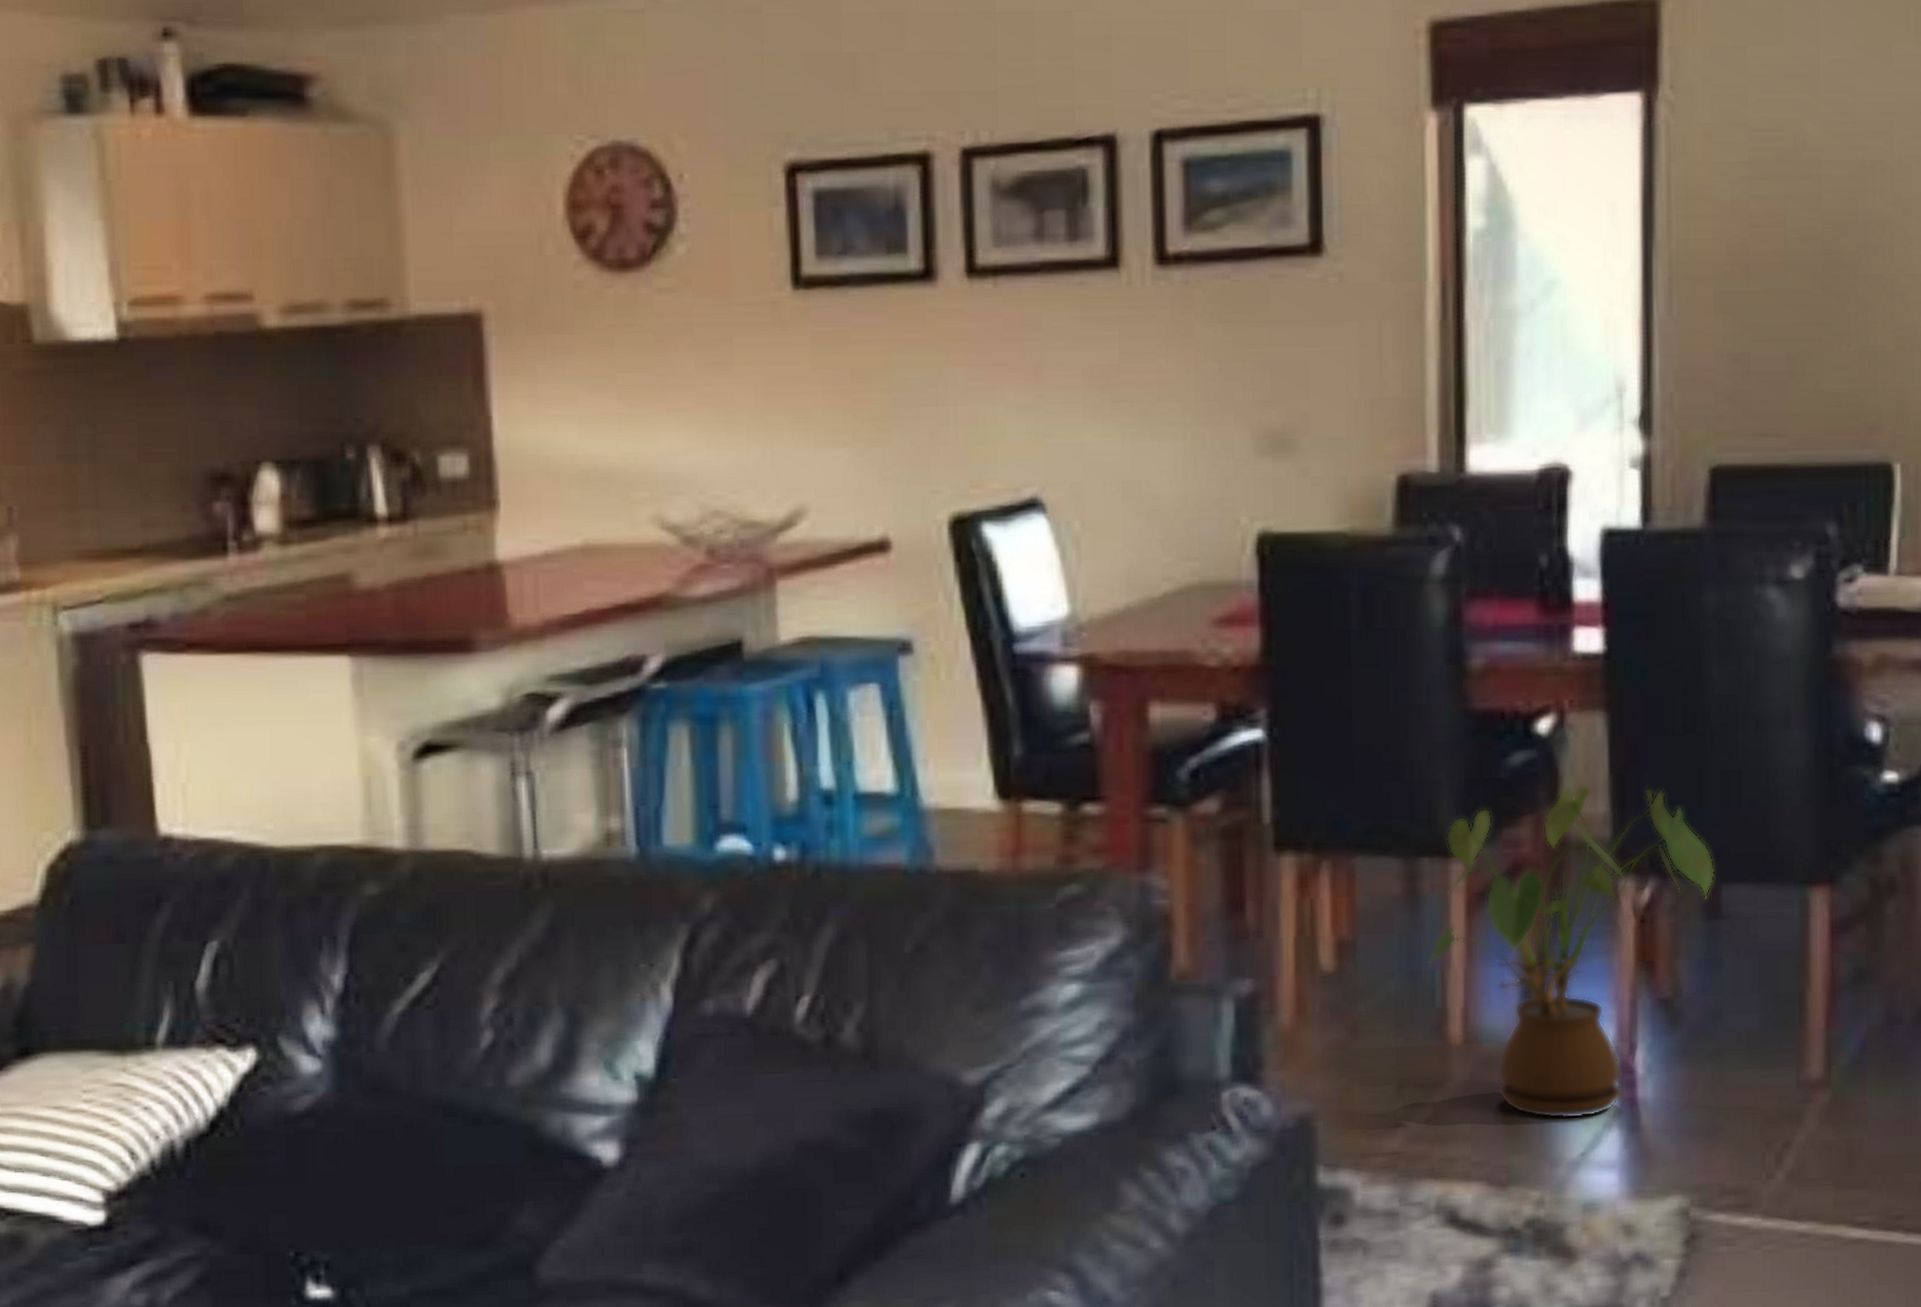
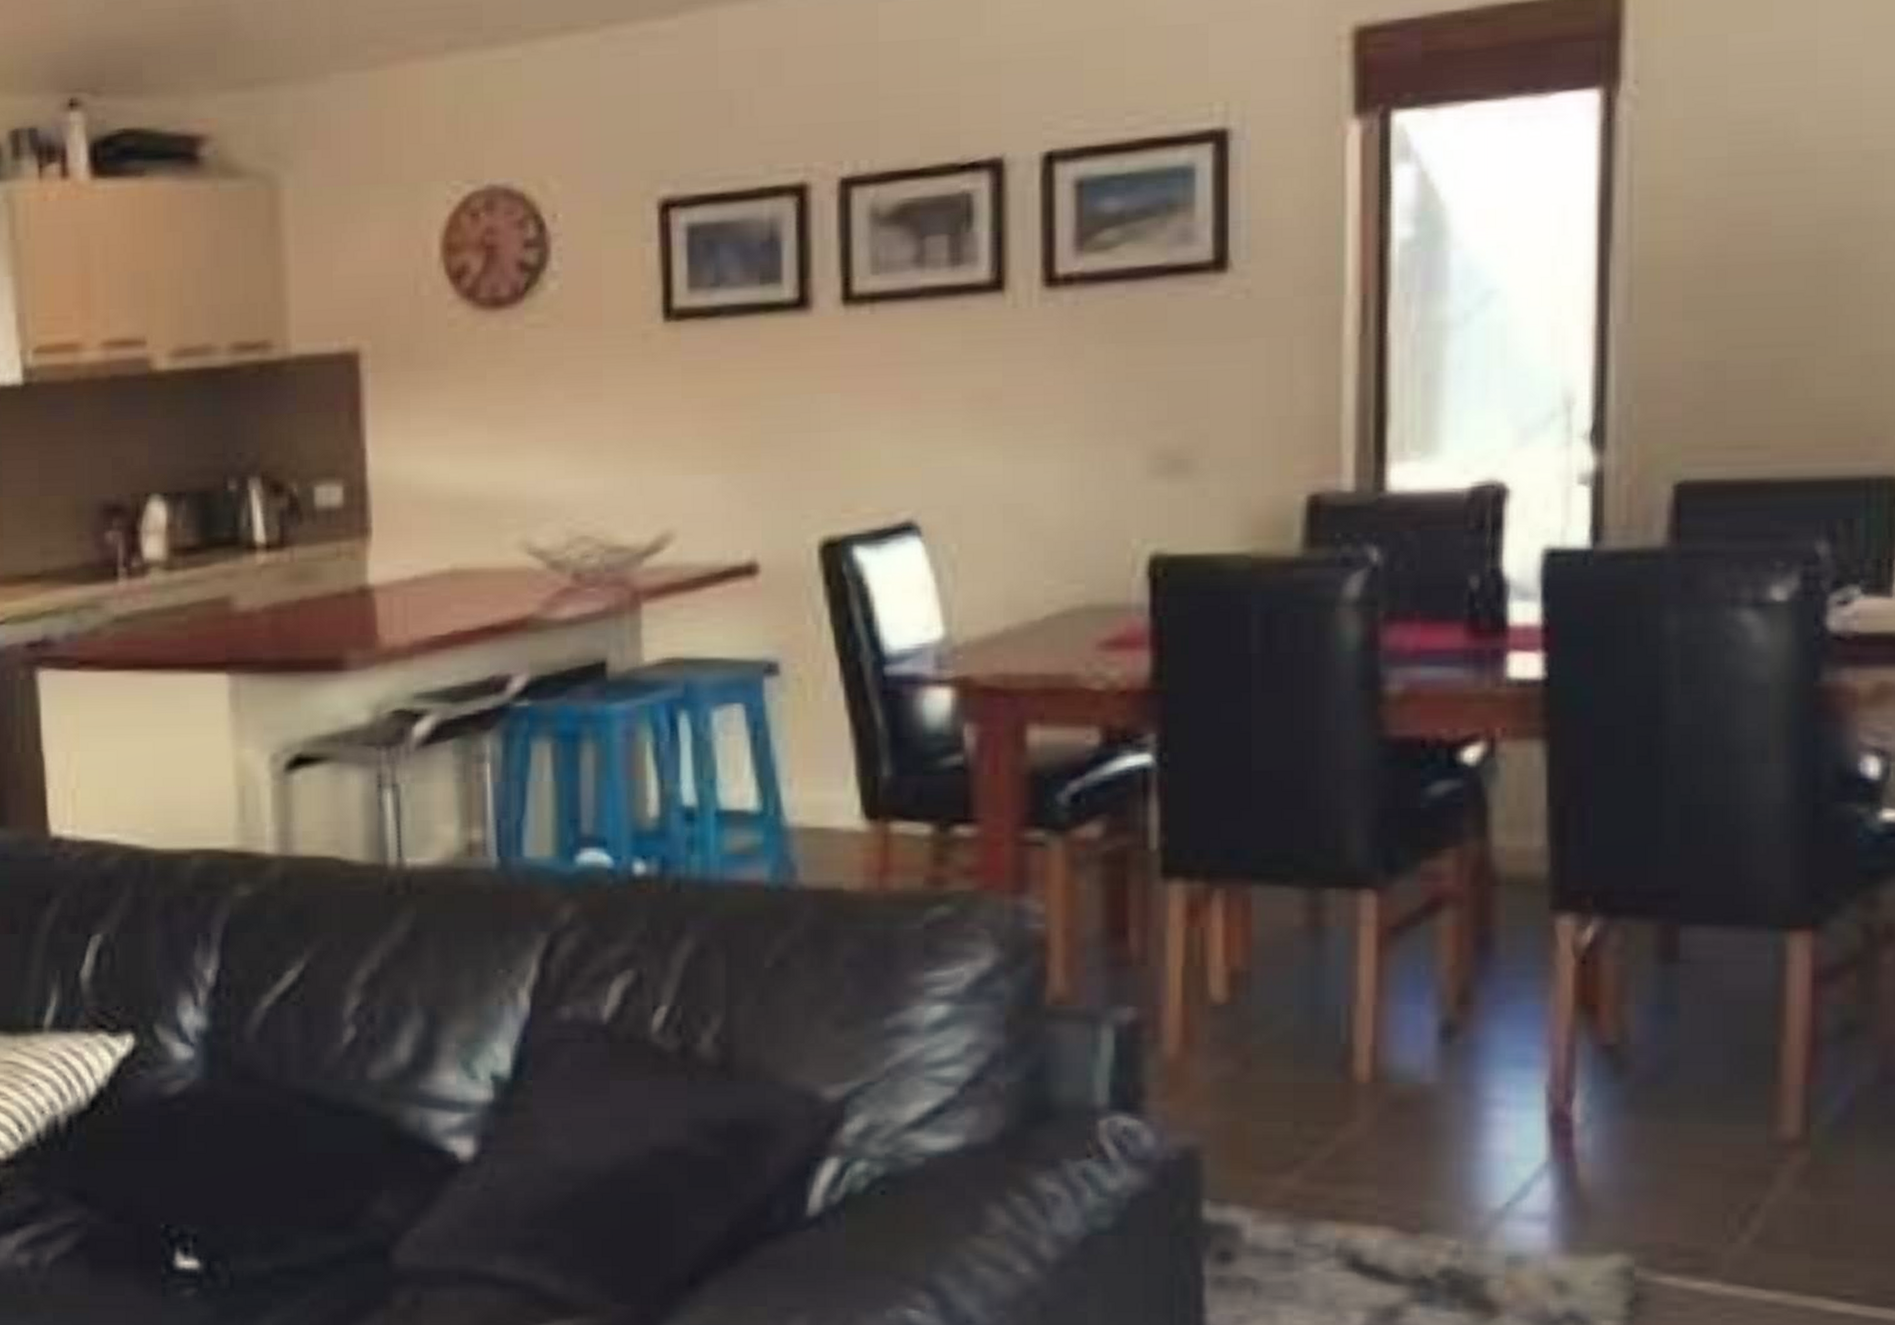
house plant: present [1429,784,1716,1120] -> none [1333,817,1673,1167]

